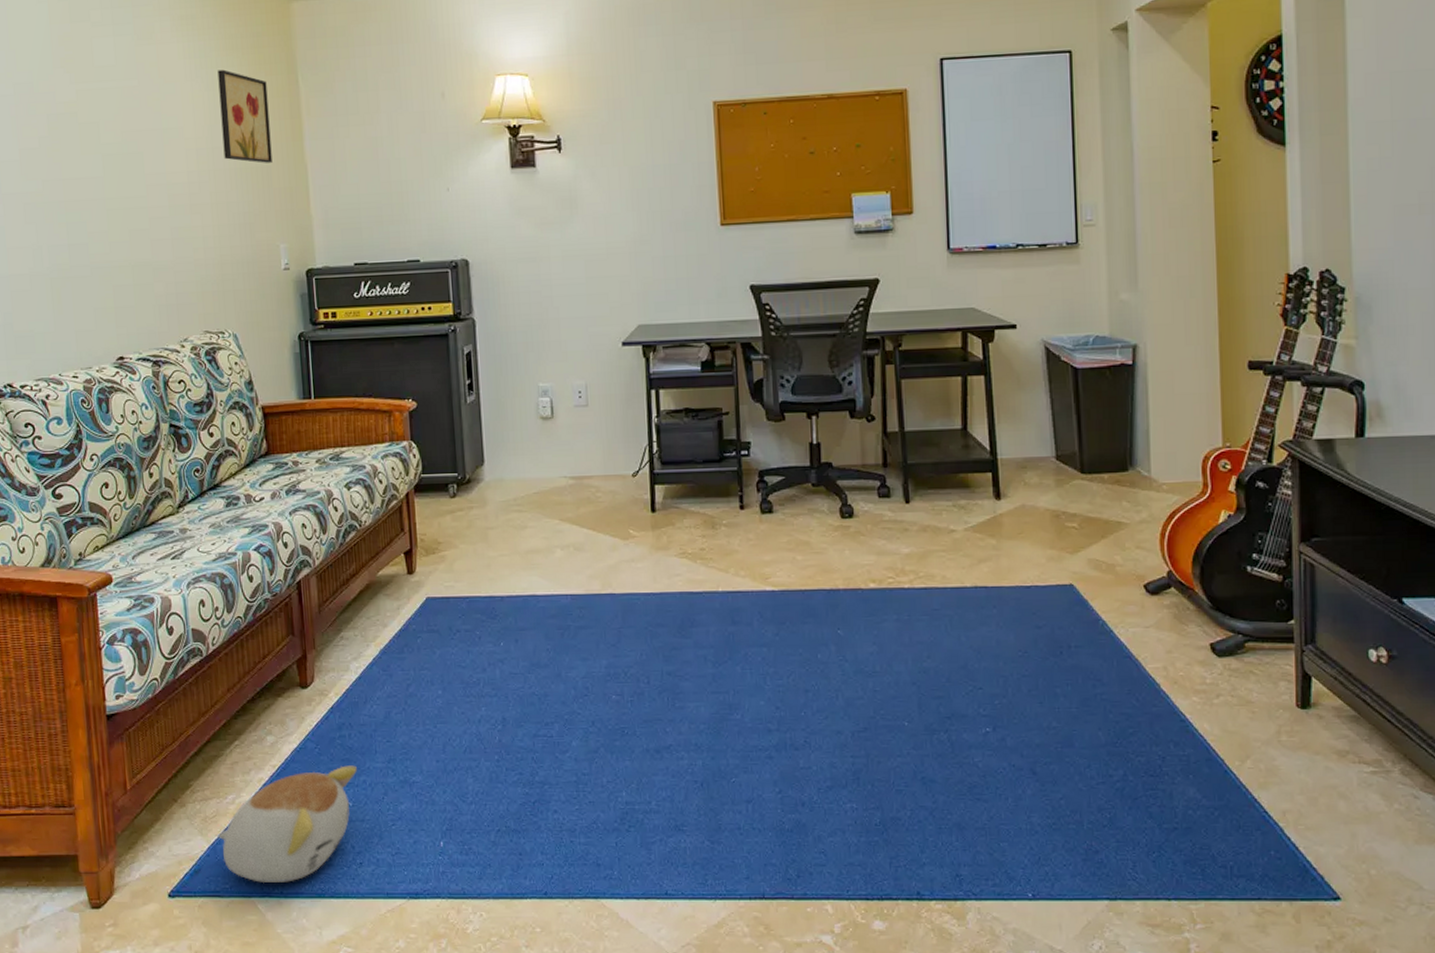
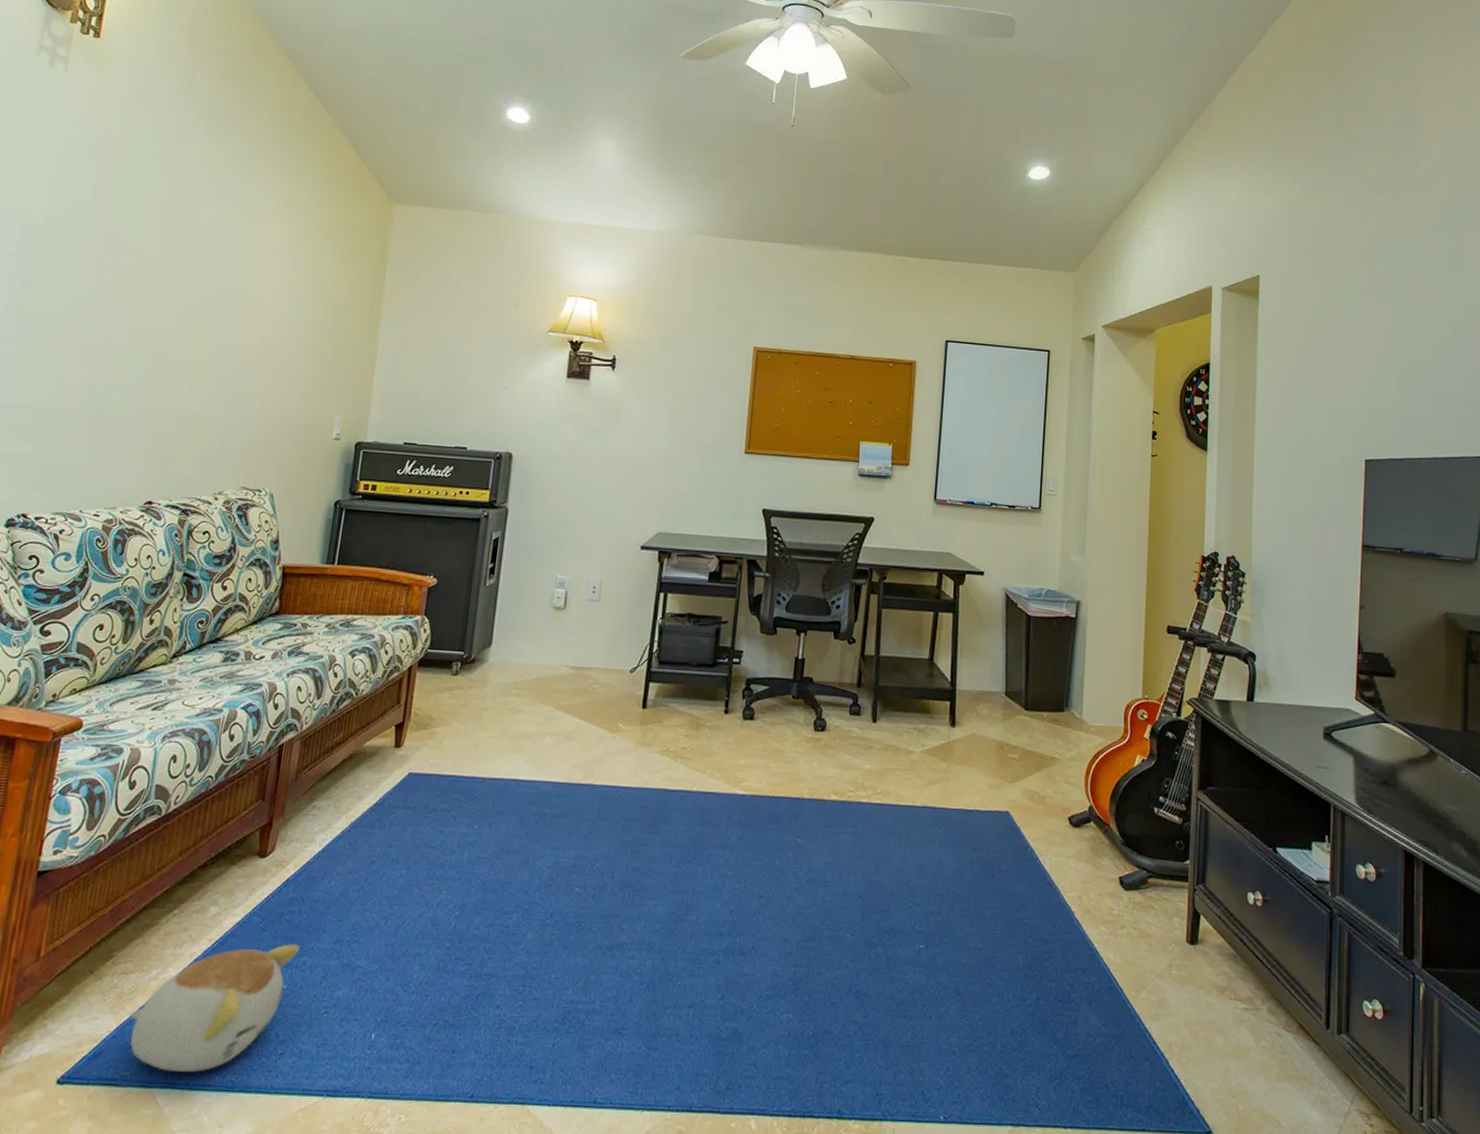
wall art: present [217,69,273,163] -> none [299,251,356,341]

